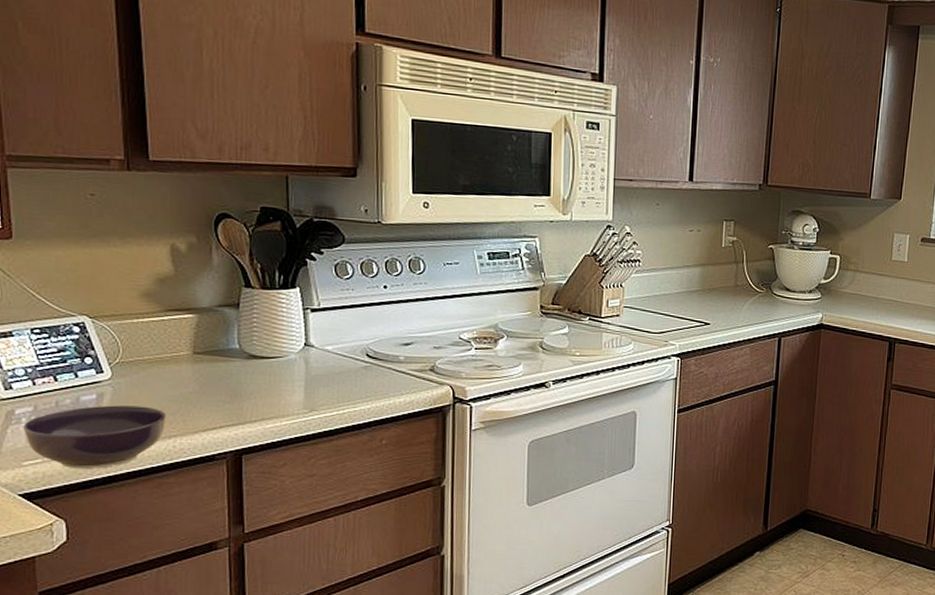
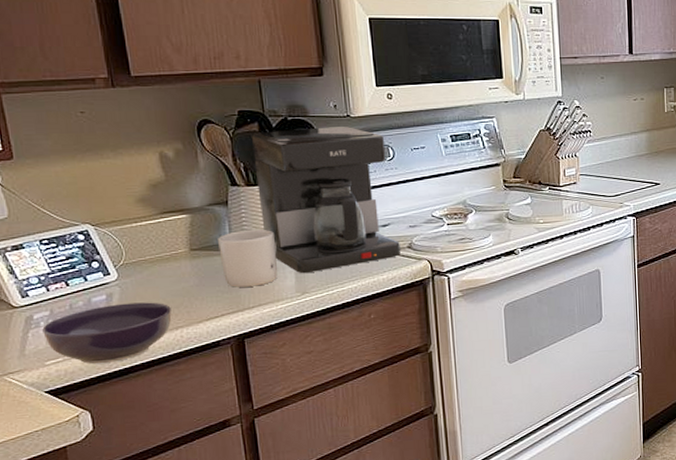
mug: none [224,336,287,399] -> present [218,229,278,287]
coffee maker: none [271,231,422,389] -> present [251,127,401,274]

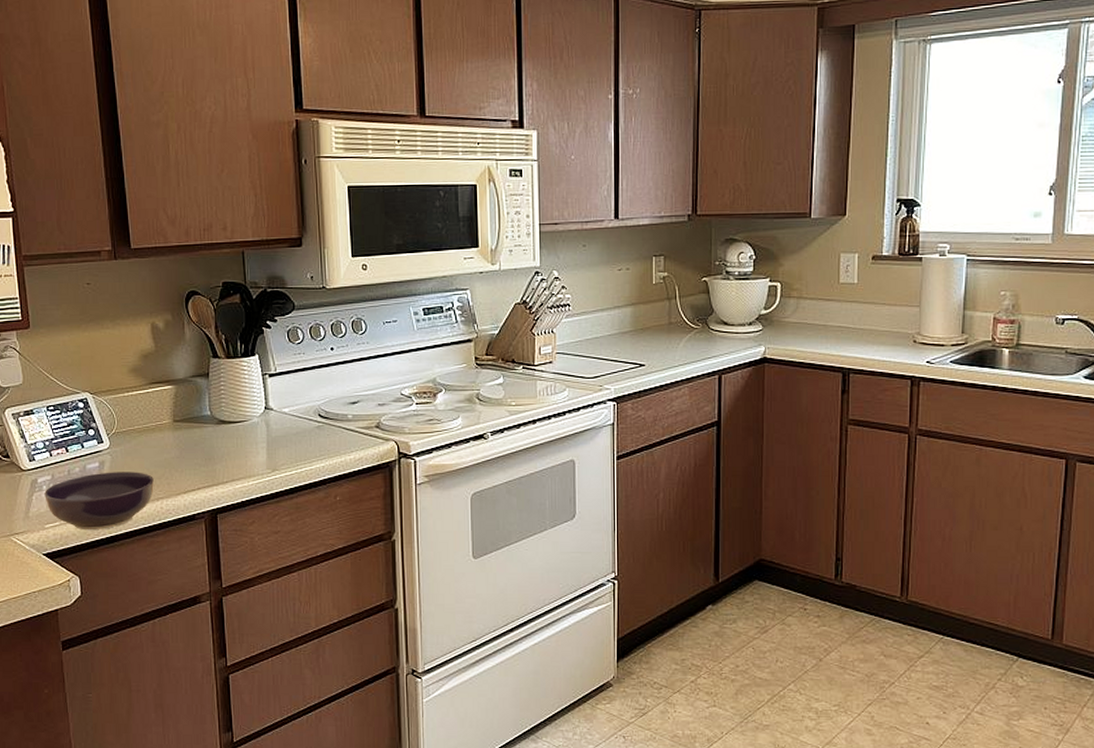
mug: present [218,229,278,287] -> none [198,402,251,461]
coffee maker: present [251,127,401,274] -> none [233,299,368,450]

